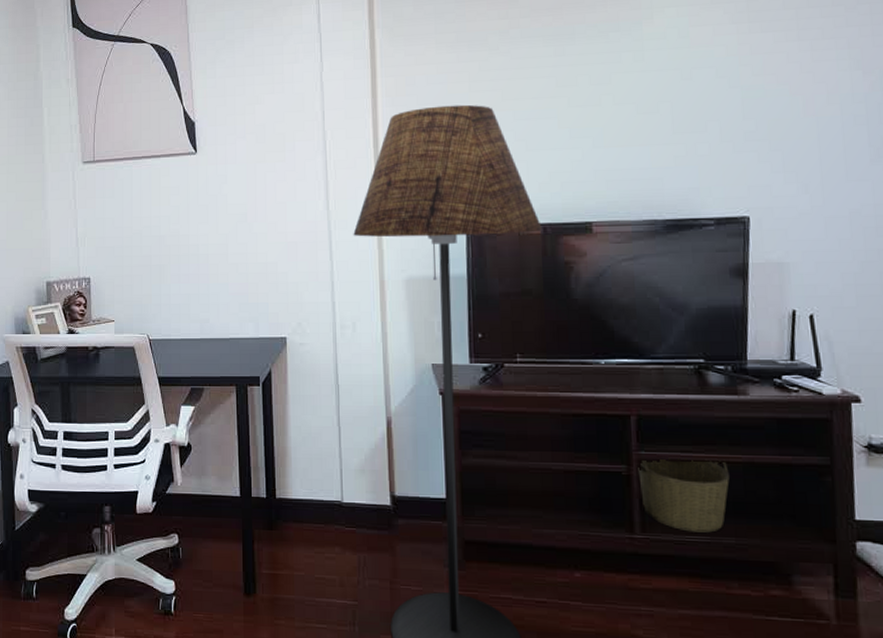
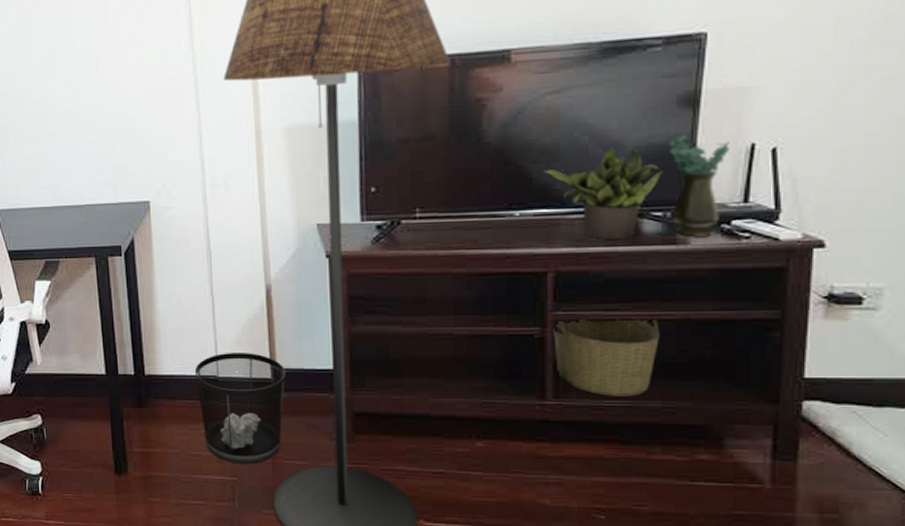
waste bin: none [321,479,403,589] -> present [194,351,286,464]
potted plant: none [622,308,723,389] -> present [543,147,663,241]
vase: none [722,295,775,388] -> present [665,130,729,236]

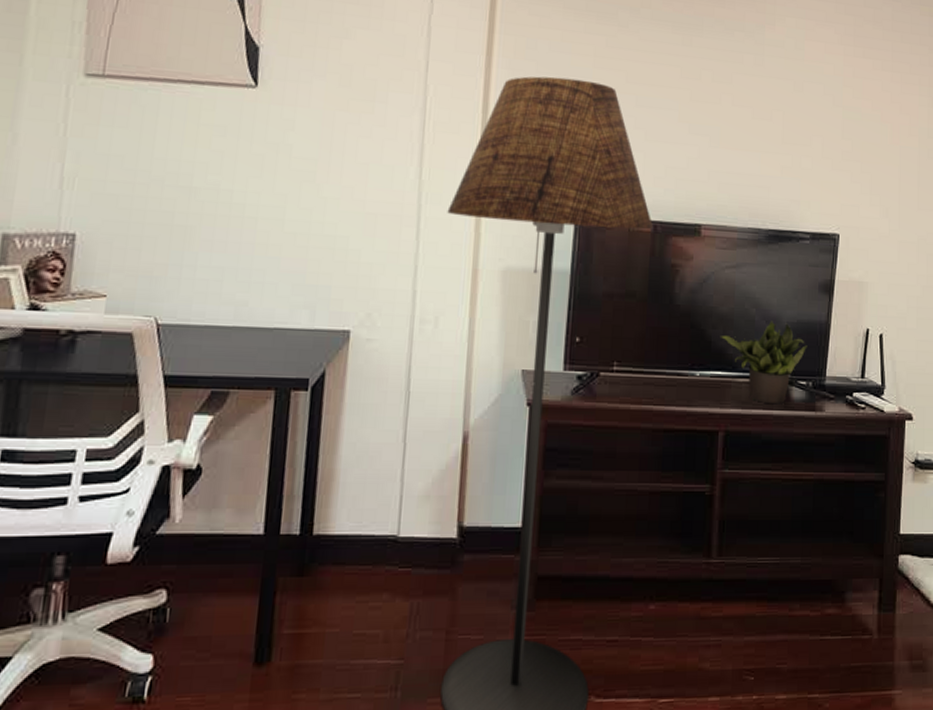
waste bin: present [194,351,286,464] -> none [372,507,473,643]
basket: present [553,317,659,396] -> none [720,476,801,553]
vase: present [665,130,729,236] -> none [810,310,853,405]

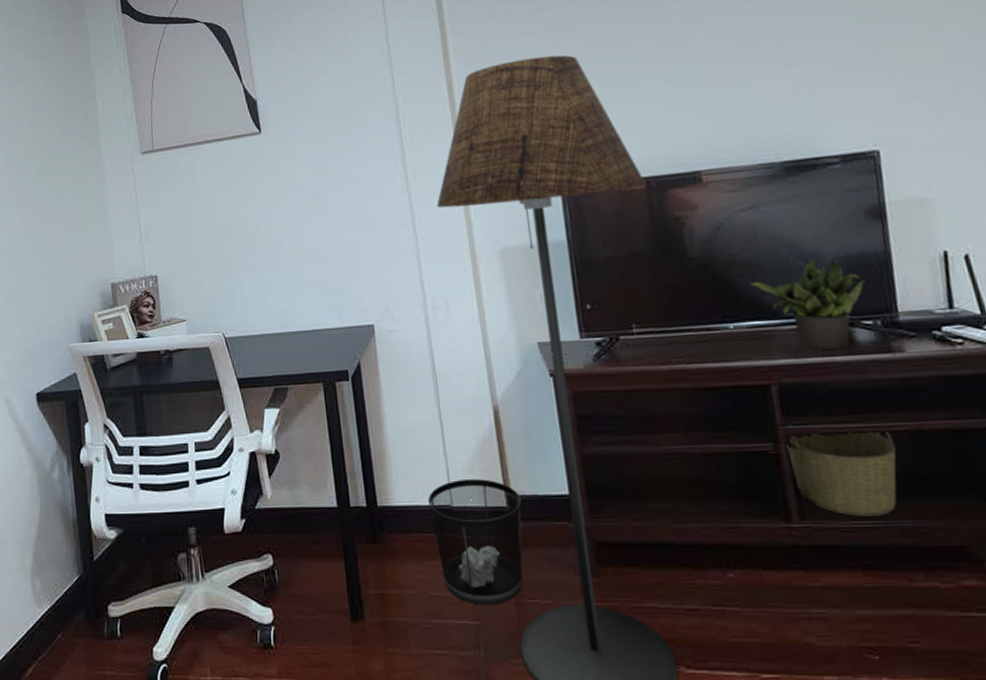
waste bin: none [372,507,473,643] -> present [427,478,523,605]
basket: none [720,476,801,553] -> present [787,428,897,517]

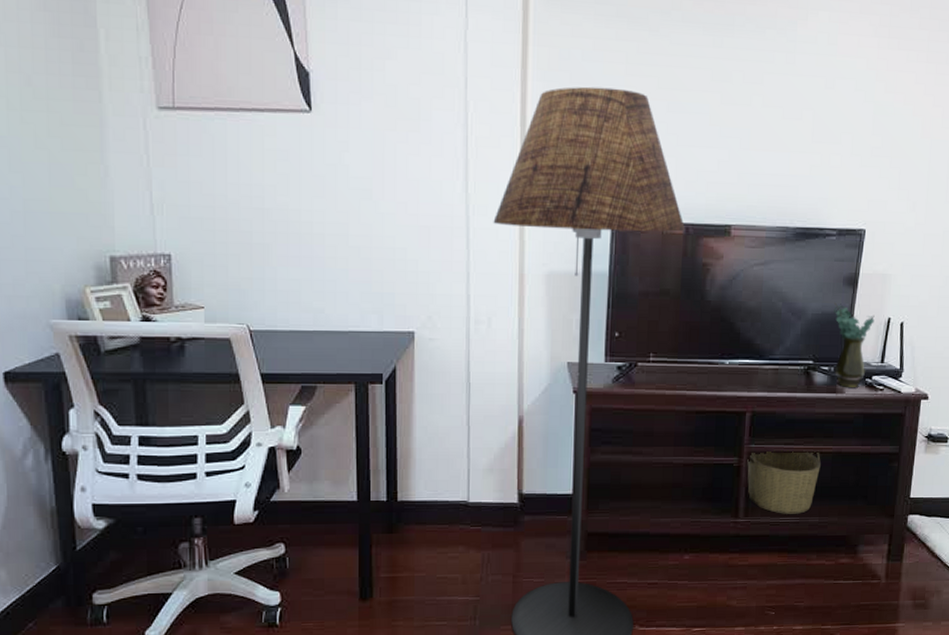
waste bin: present [427,478,523,605] -> none [446,478,531,584]
potted plant: present [749,259,866,351] -> none [748,313,831,388]
vase: none [859,240,930,344] -> present [833,302,875,387]

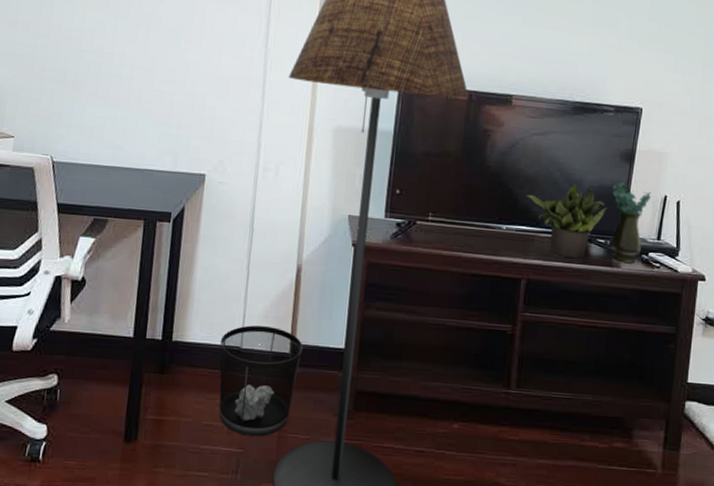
waste bin: none [446,478,531,584] -> present [219,325,303,437]
basket: present [747,450,821,514] -> none [521,321,596,390]
potted plant: none [748,313,831,388] -> present [526,184,608,259]

